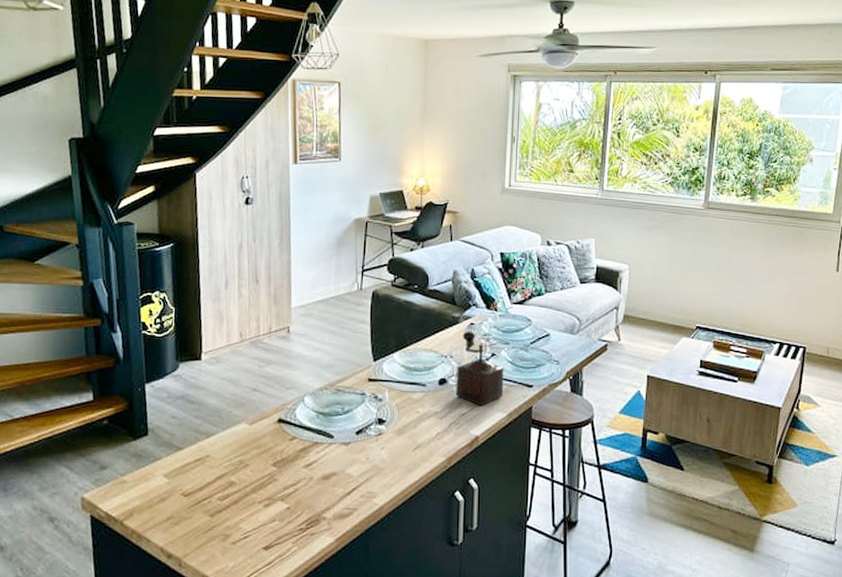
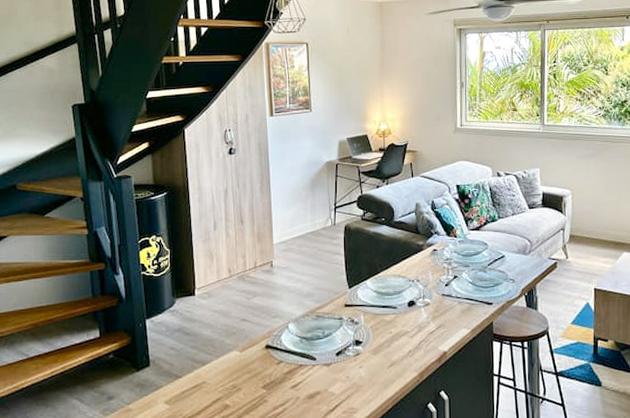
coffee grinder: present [456,331,504,405] -> none [423,256,467,323]

